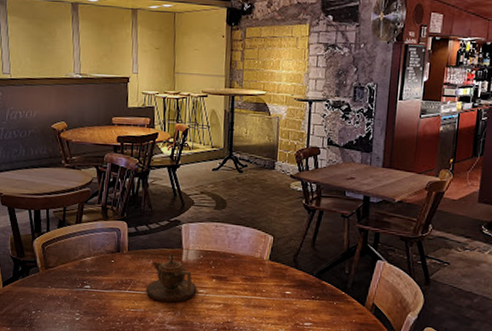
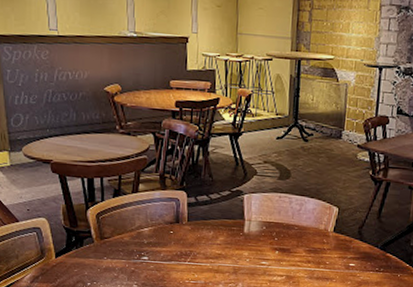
teapot: present [145,254,197,303] -> none [206,225,259,275]

